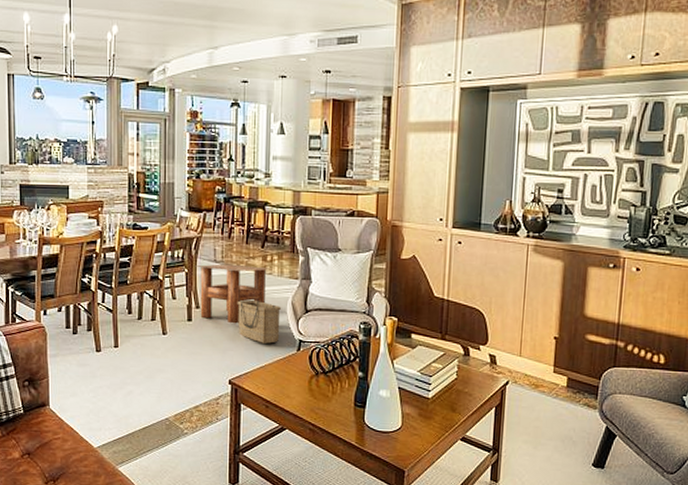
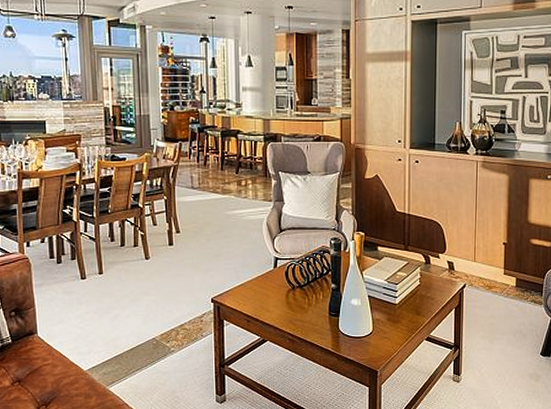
side table: present [194,264,271,324] -> none [173,190,246,246]
basket: present [237,299,281,344] -> none [215,222,257,263]

